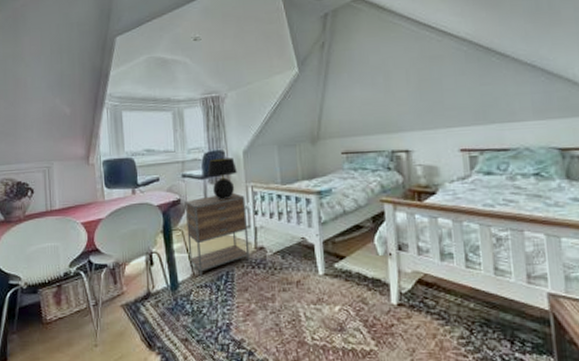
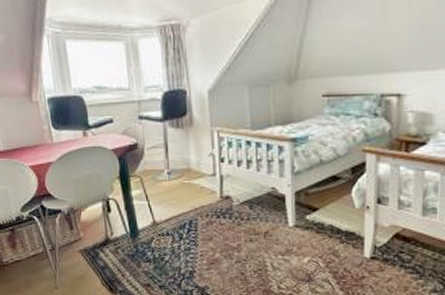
nightstand: present [184,193,250,277] -> none [142,138,215,226]
table lamp: present [207,157,237,200] -> none [167,98,201,145]

